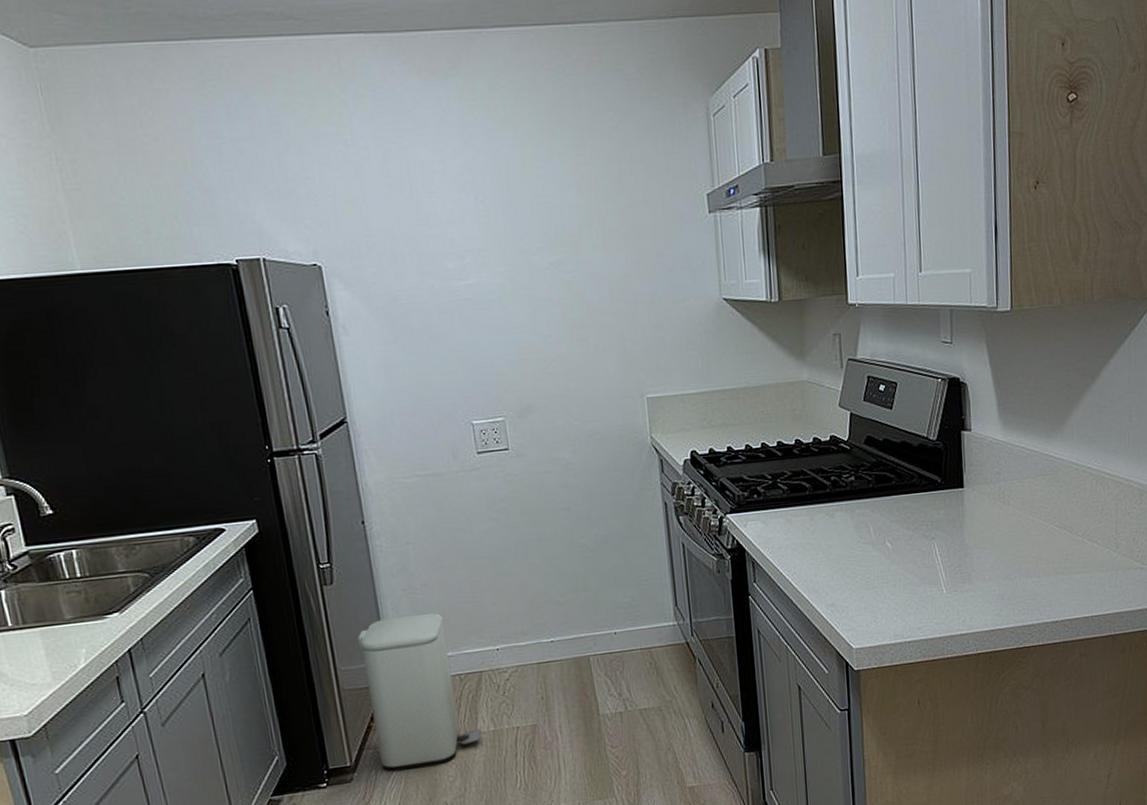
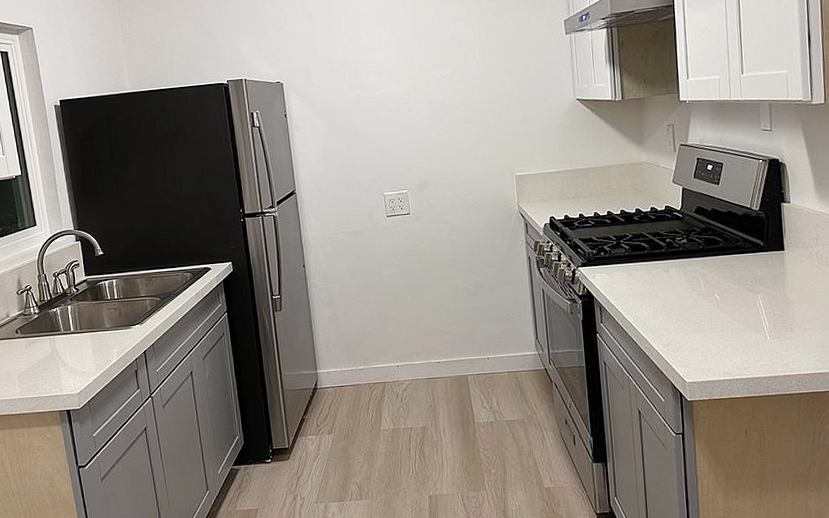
pedal bin: present [357,612,482,772] -> none [297,335,384,455]

